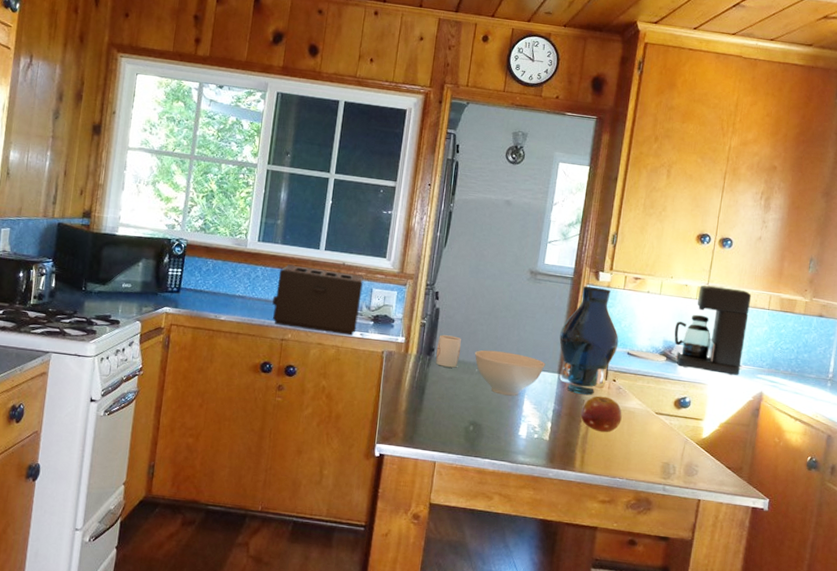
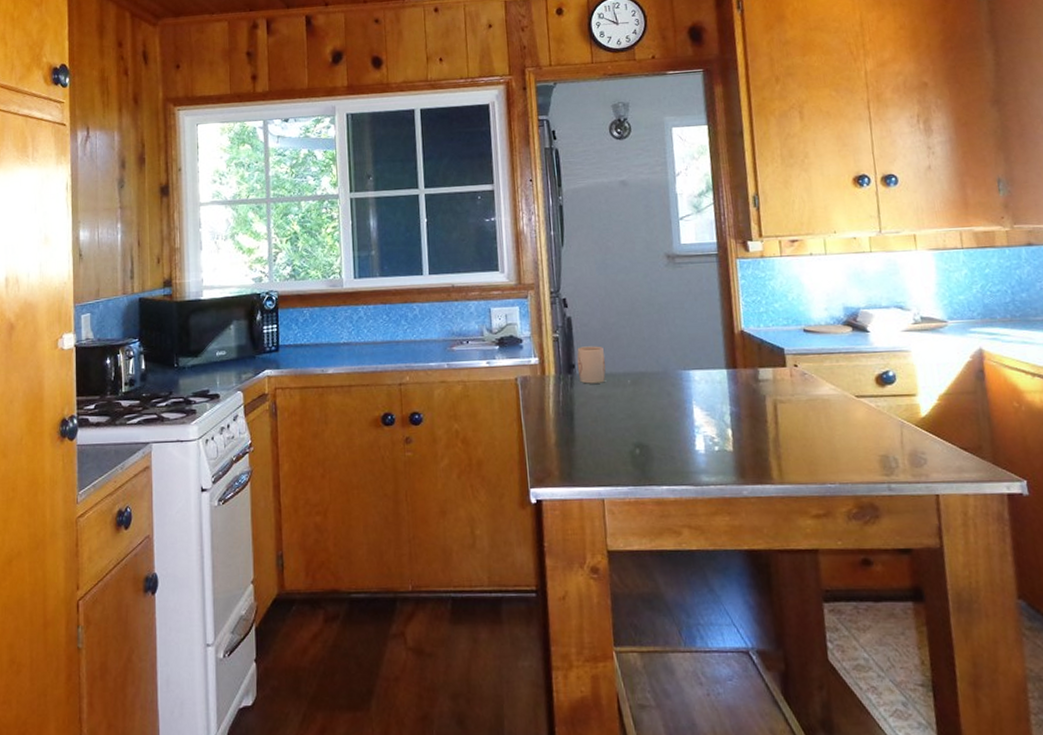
toaster: present [272,264,364,337] -> none [382,295,481,369]
bowl: present [474,350,546,397] -> none [622,353,709,406]
vase: present [559,286,619,396] -> none [717,259,791,390]
fruit: present [580,396,622,433] -> none [764,386,816,431]
coffee maker: present [674,285,752,376] -> none [853,231,947,336]

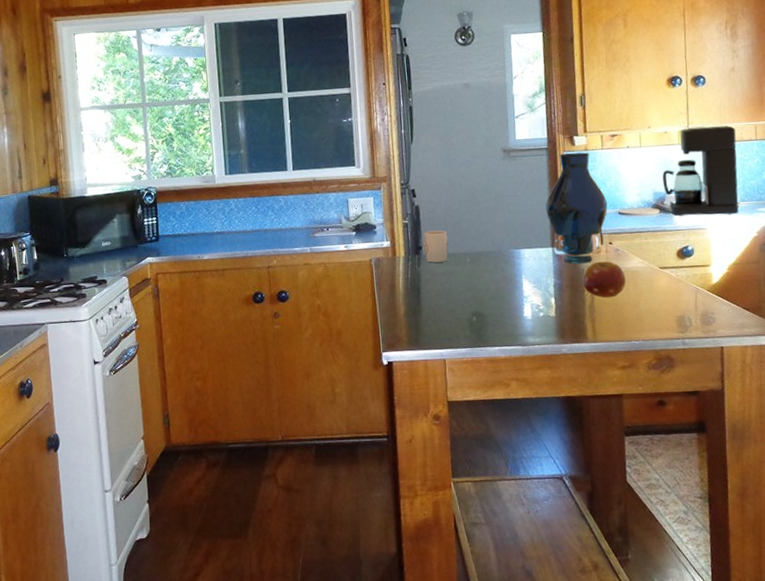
vase: none [717,259,791,390] -> present [545,152,608,265]
fruit: none [764,386,816,431] -> present [582,261,626,298]
coffee maker: none [853,231,947,336] -> present [662,125,739,217]

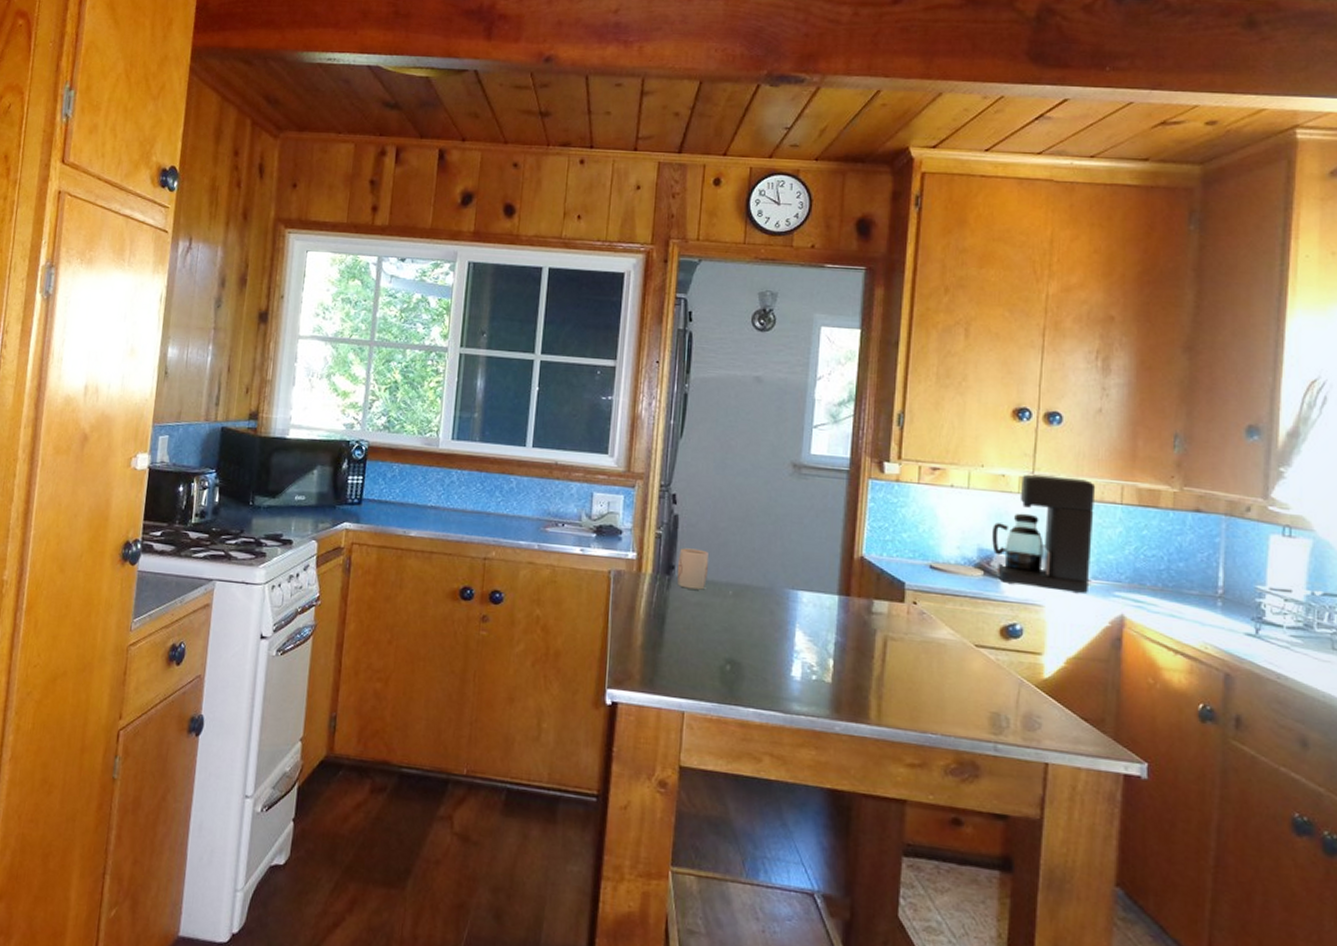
vase: present [545,152,608,265] -> none [837,481,917,624]
fruit: present [582,261,626,298] -> none [872,623,929,673]

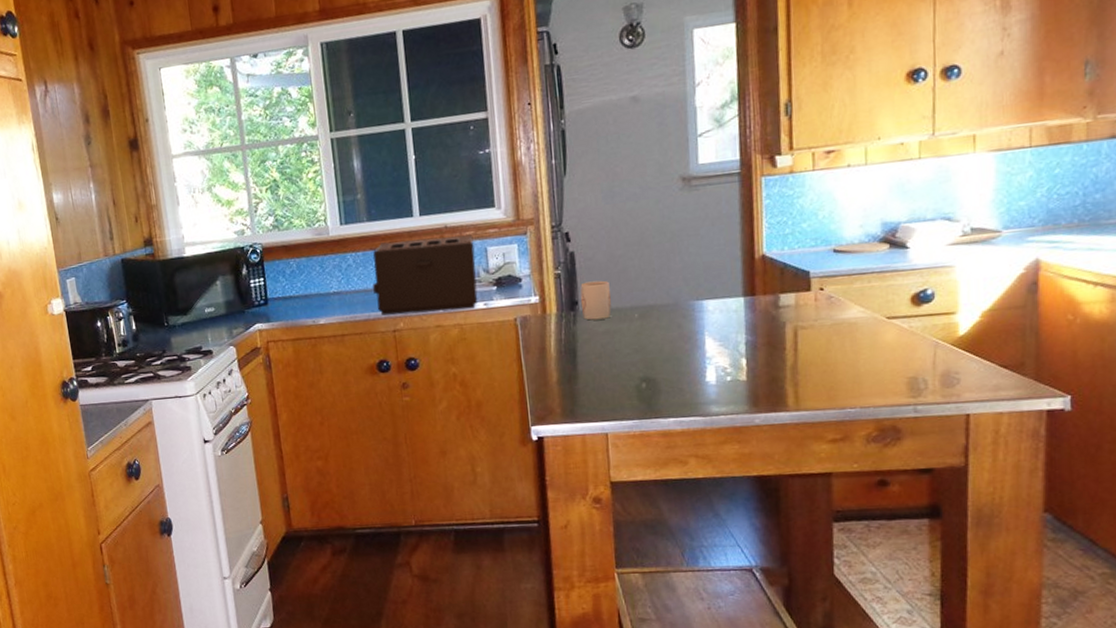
toaster: none [472,466,582,553] -> present [373,234,478,316]
coffee maker: present [992,474,1096,594] -> none [895,130,1002,252]

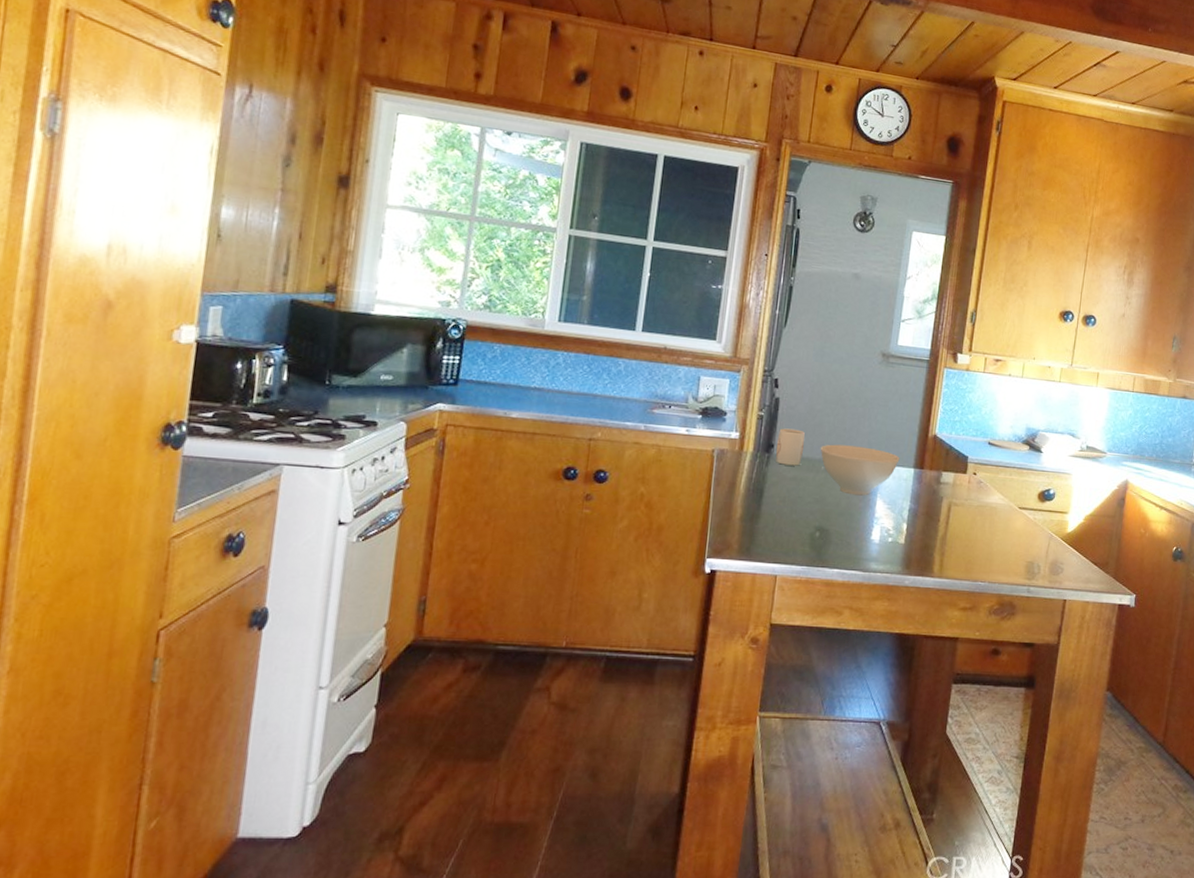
toaster: present [373,234,478,316] -> none [577,349,690,433]
bowl: none [629,284,725,339] -> present [820,444,900,496]

